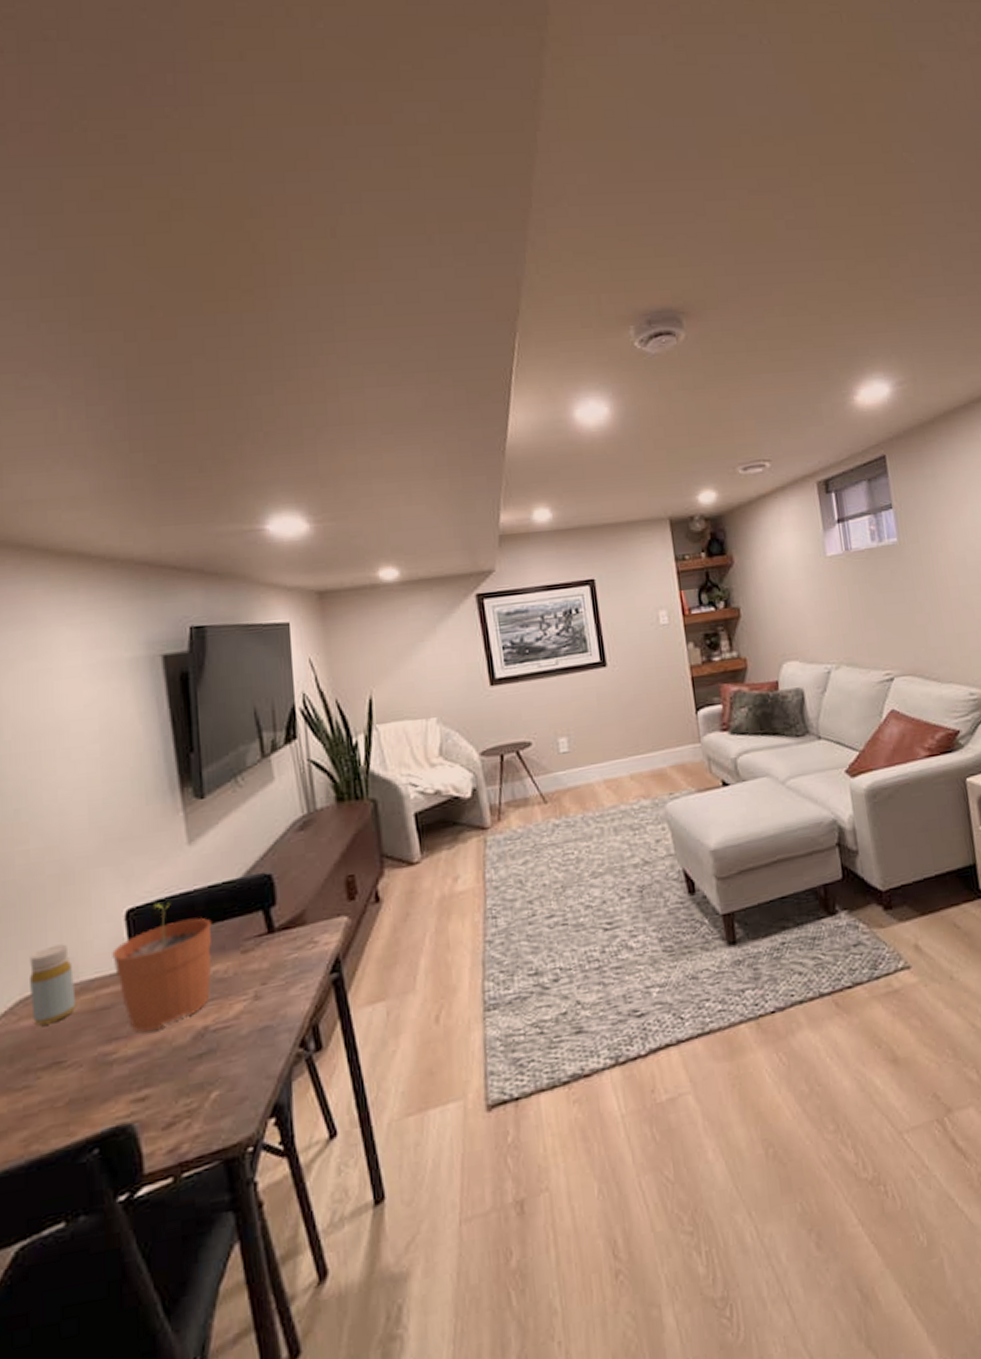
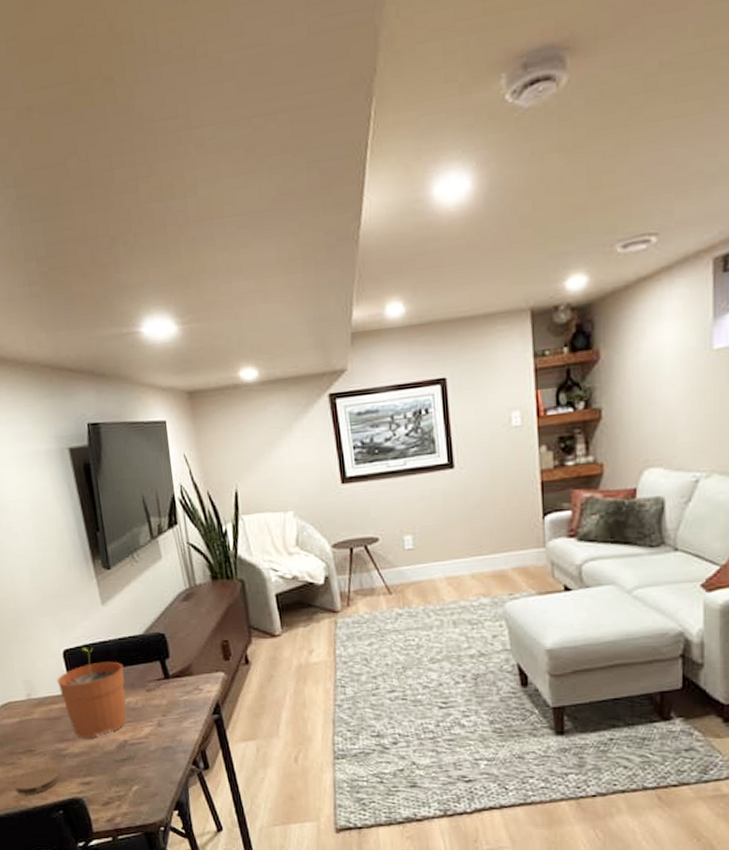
coaster: none [25,1082,101,1135] -> present [15,767,61,795]
bottle: present [29,944,77,1026] -> none [3,670,38,724]

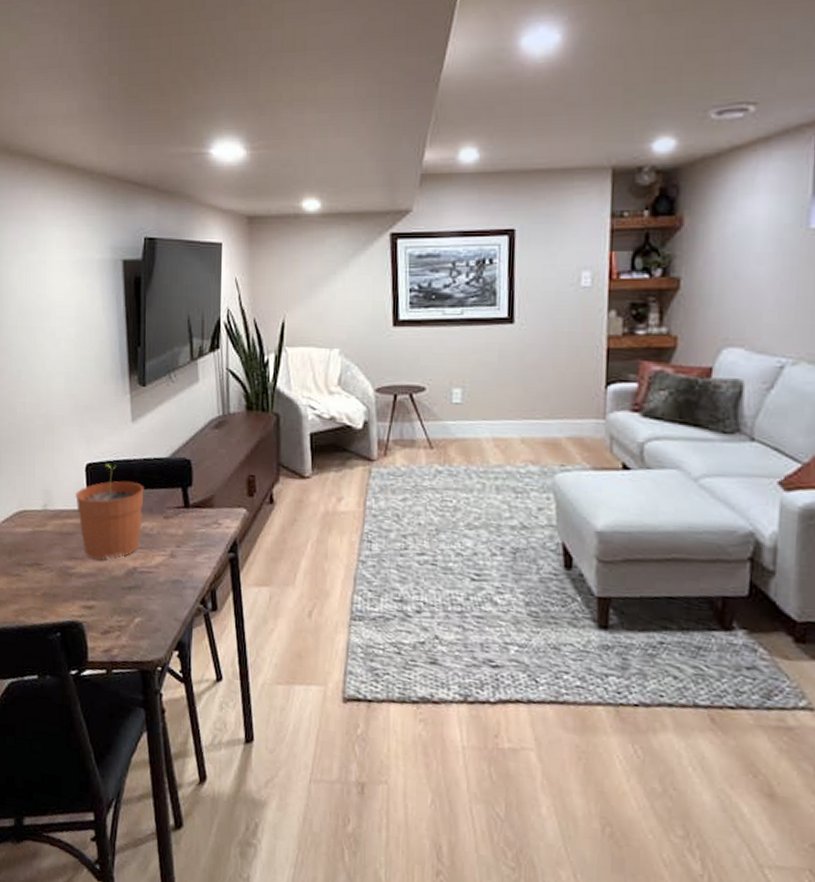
coaster: present [15,767,61,795] -> none [17,584,64,611]

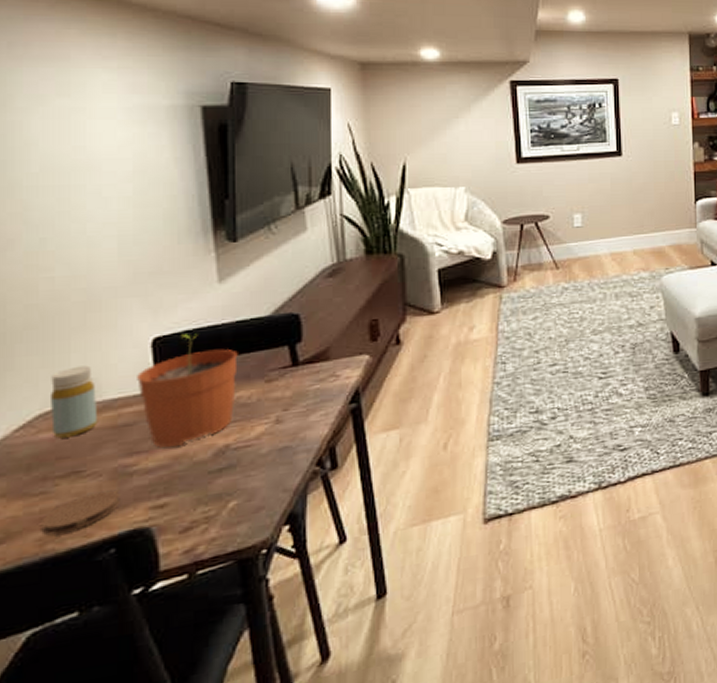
coaster: none [17,584,64,611] -> present [41,490,120,536]
bottle: none [23,478,51,535] -> present [51,365,98,439]

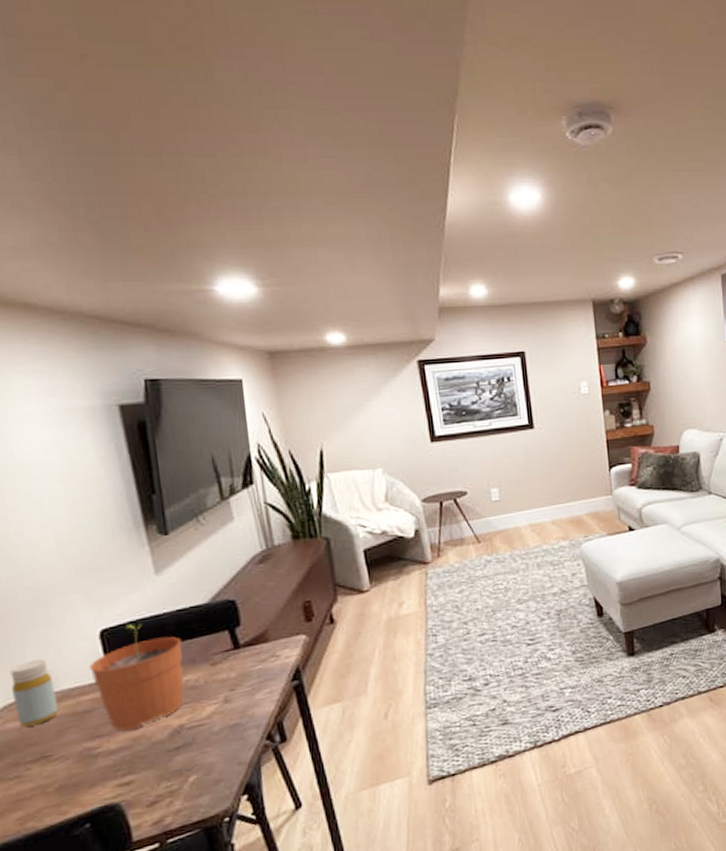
coaster: present [41,490,120,536] -> none [19,772,89,815]

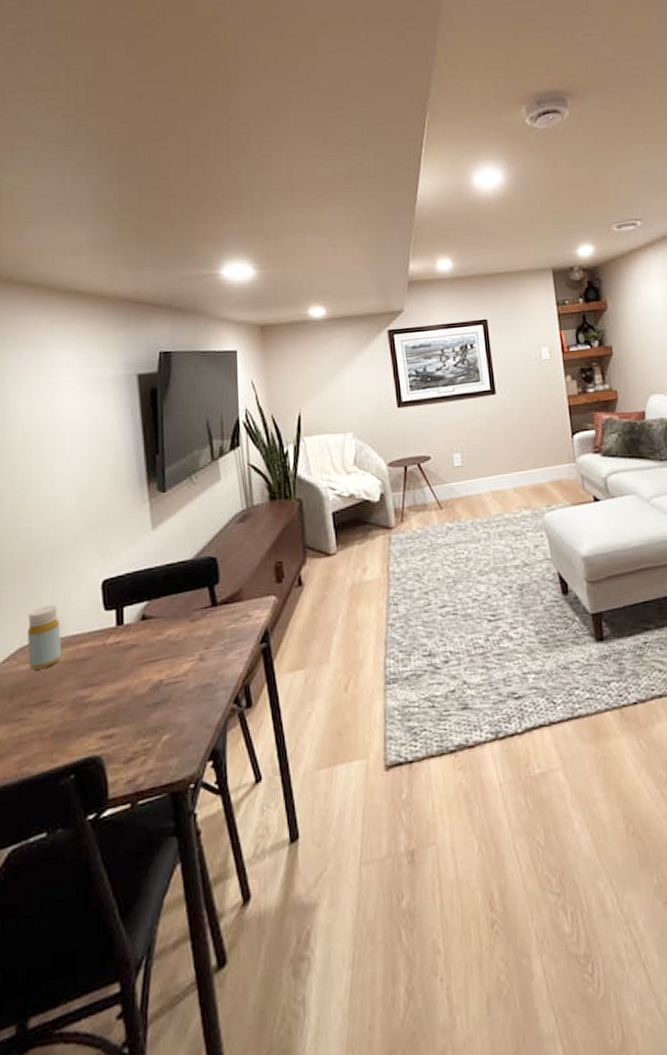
plant pot: present [89,623,184,731] -> none [91,576,168,681]

